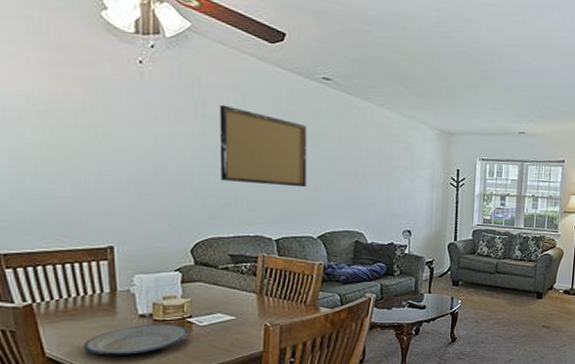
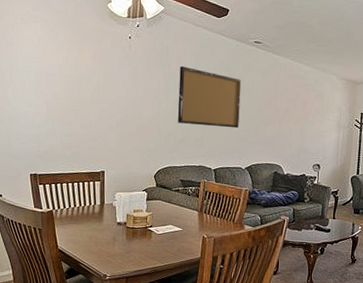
plate: present [83,324,189,355] -> none [81,230,150,252]

